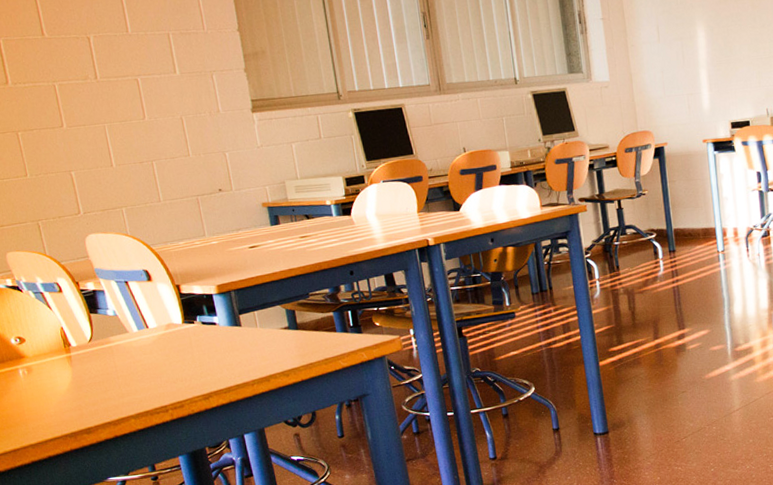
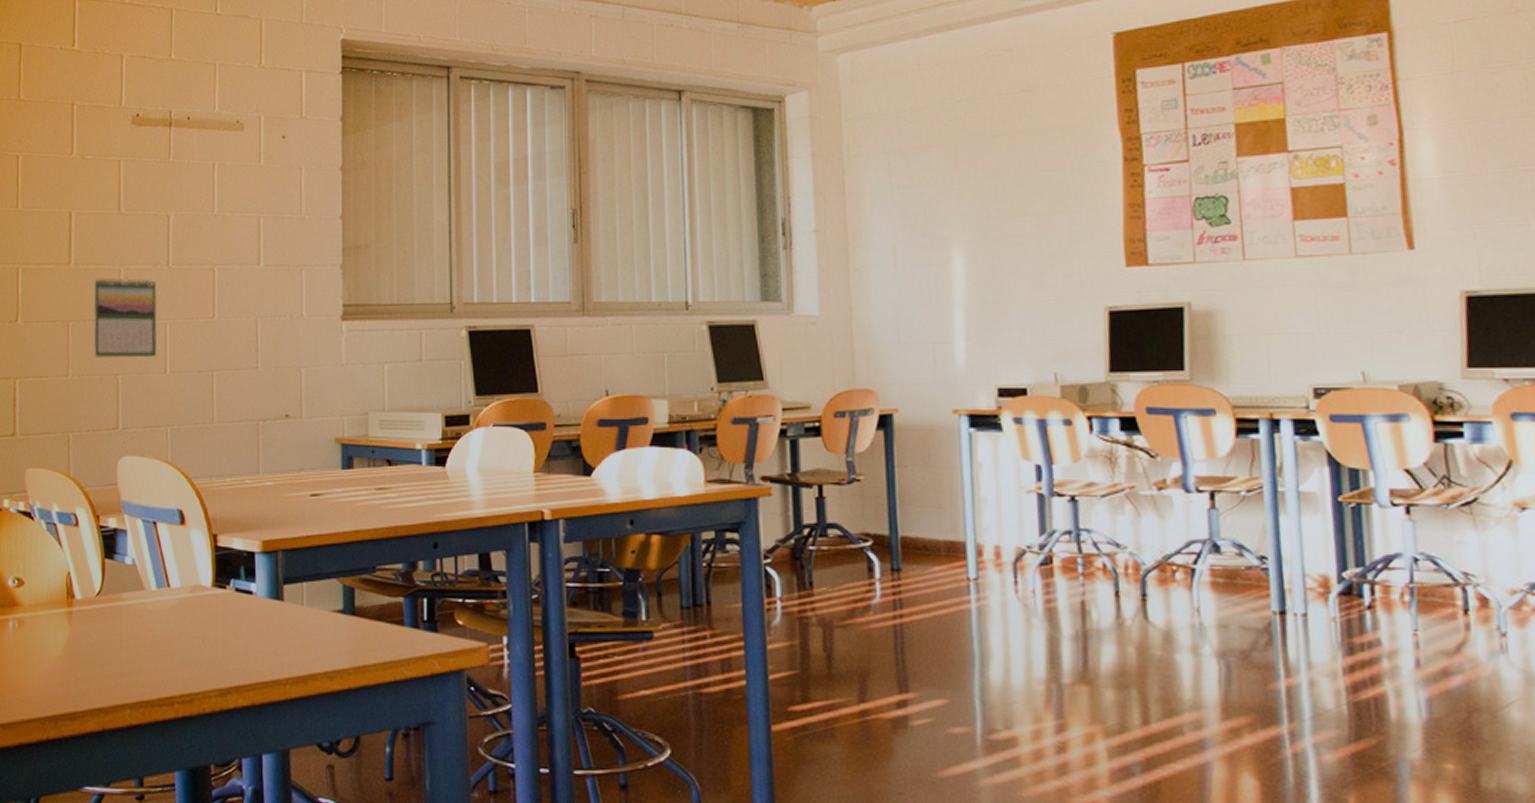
calendar: none [33,91,101,160] -> present [93,277,157,359]

